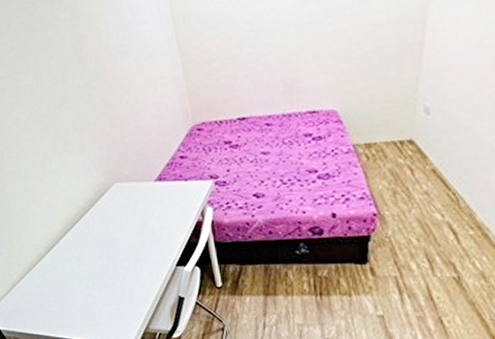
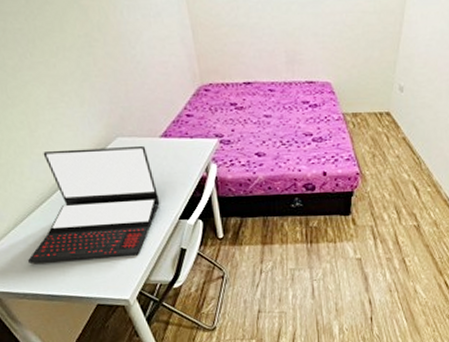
laptop: none [39,190,157,307] -> present [27,145,160,264]

